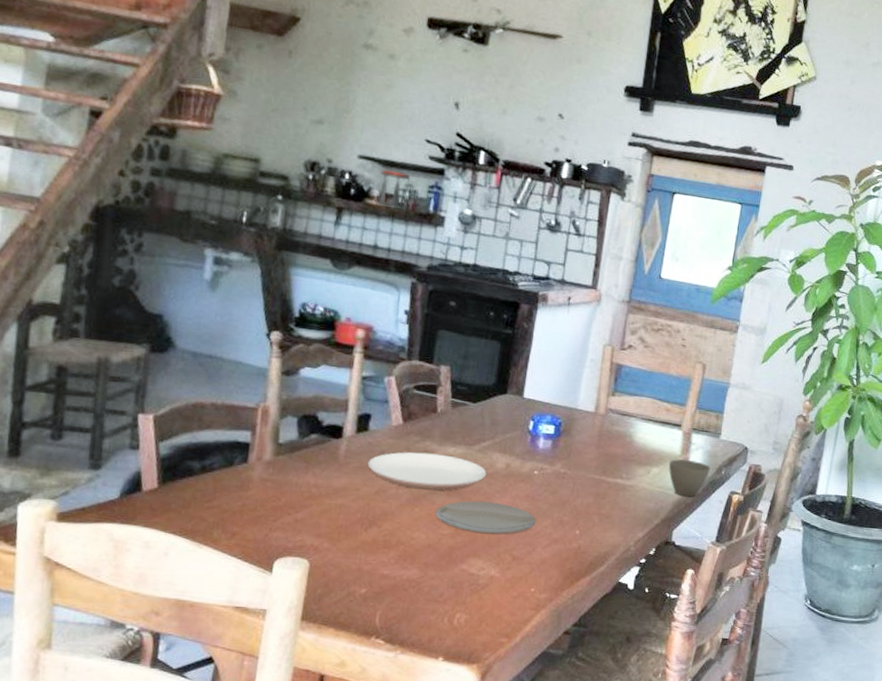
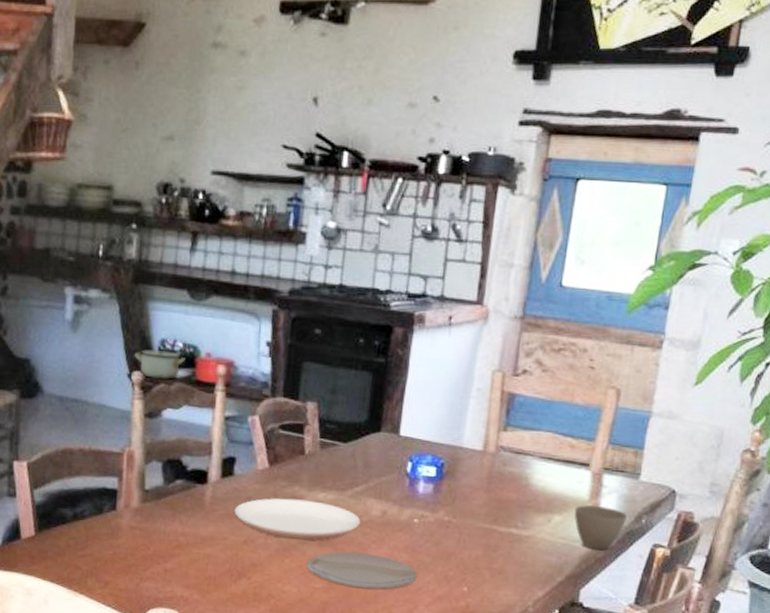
cooking pot: none [274,311,326,341] -> present [134,350,186,380]
jar: present [374,170,411,209] -> none [230,185,268,227]

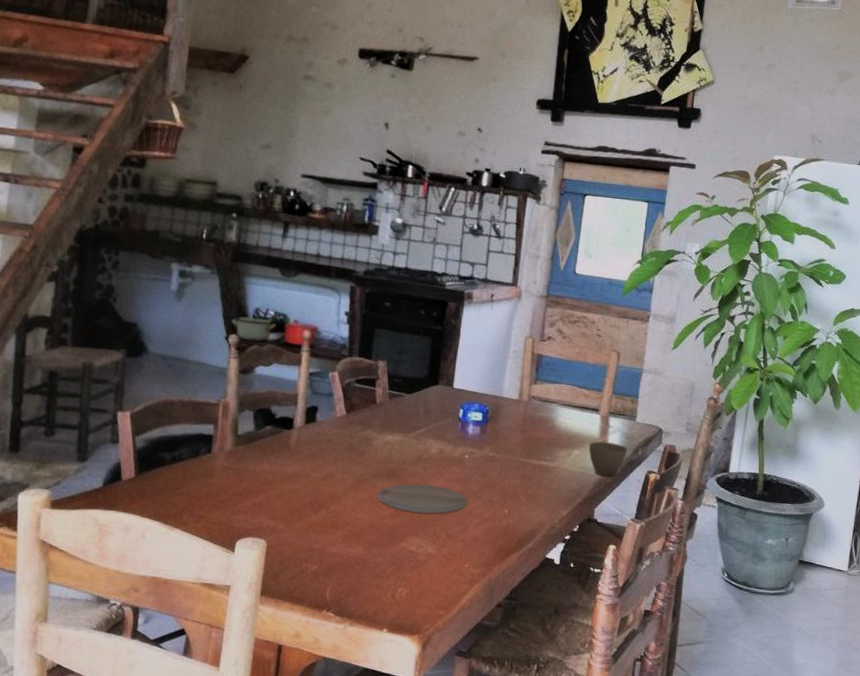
plate: present [234,498,361,540] -> none [316,440,422,475]

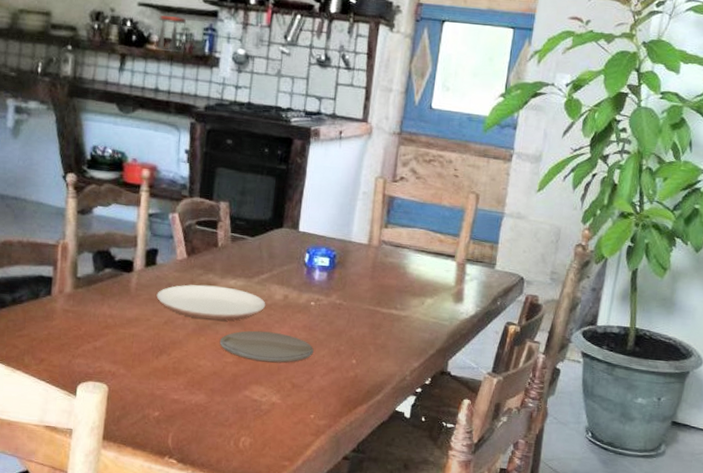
cooking pot: present [231,317,276,342] -> none [68,155,115,181]
jar: none [316,186,348,221] -> present [154,15,187,52]
plate: none [316,440,422,475] -> present [156,284,266,321]
cup: present [588,441,628,476] -> none [443,290,486,327]

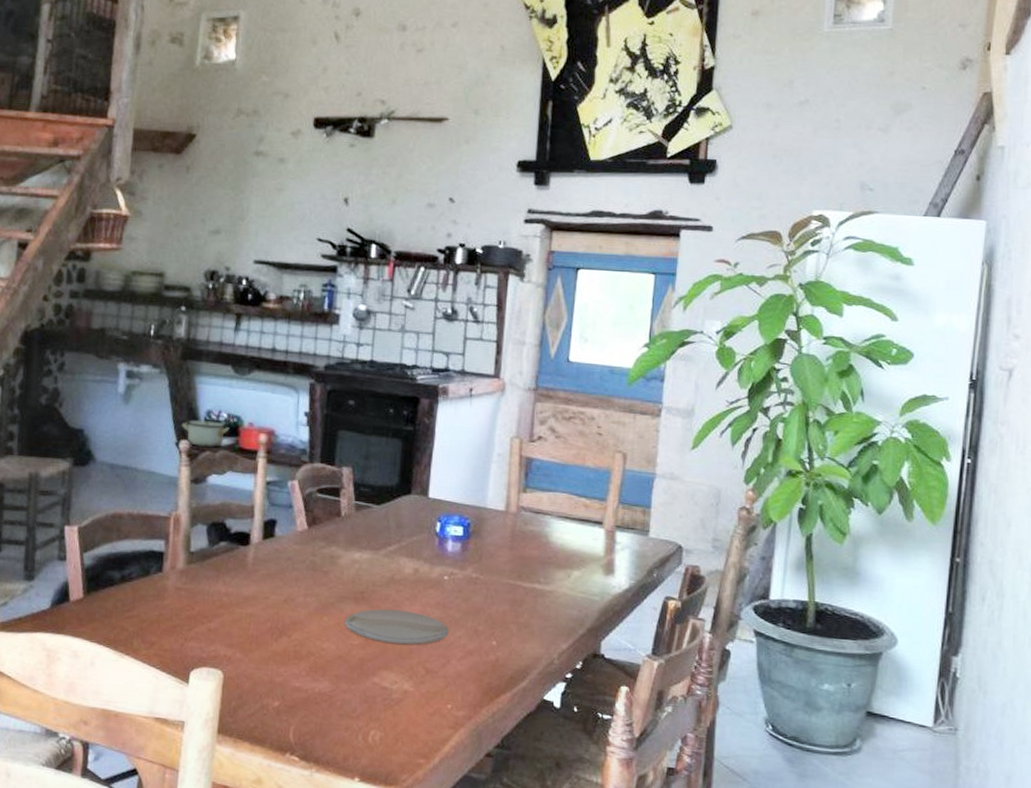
cooking pot: none [68,155,115,181] -> present [182,420,230,448]
jar: present [154,15,187,52] -> none [271,273,305,310]
plate: present [156,284,266,321] -> none [275,558,395,598]

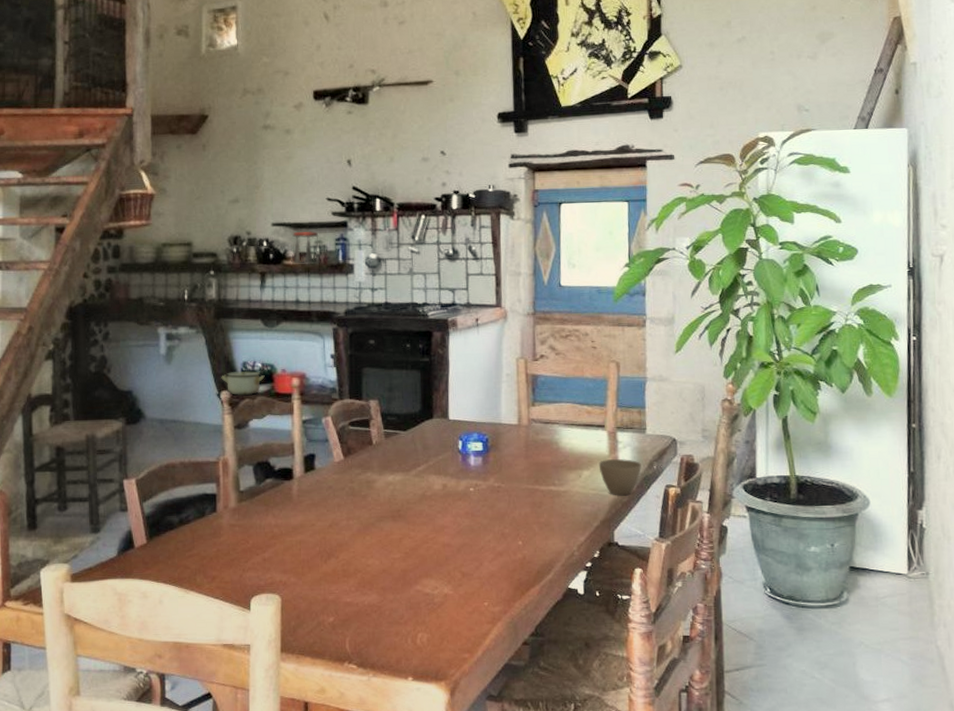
jar: none [271,273,305,310] -> present [291,231,320,264]
plate: present [344,608,449,646] -> none [385,522,479,555]
cup: none [591,560,640,603] -> present [598,459,641,495]

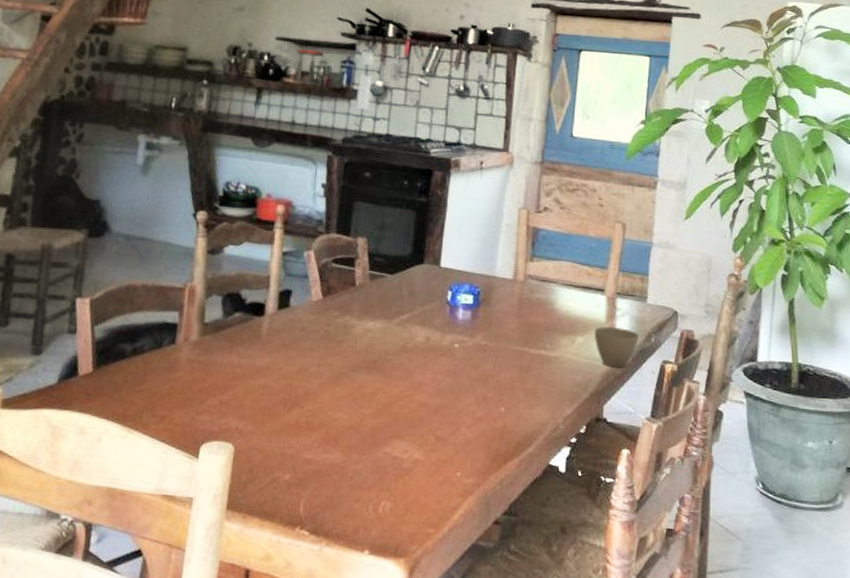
cooking pot: present [221,371,265,396] -> none [200,191,248,219]

